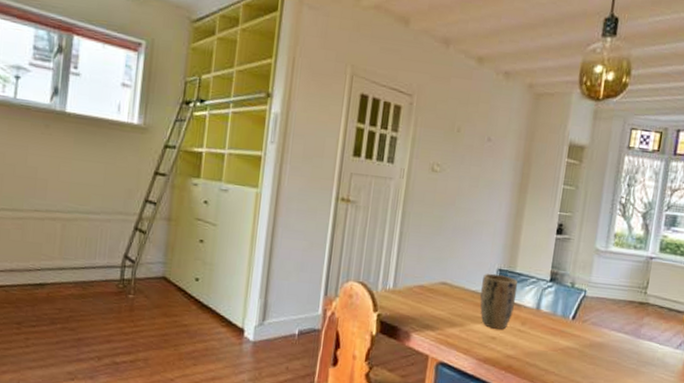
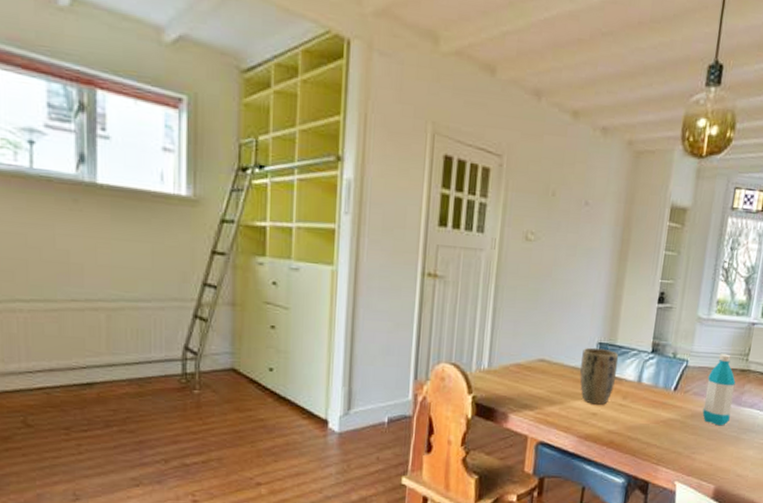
water bottle: none [600,285,634,357] -> present [702,353,736,426]

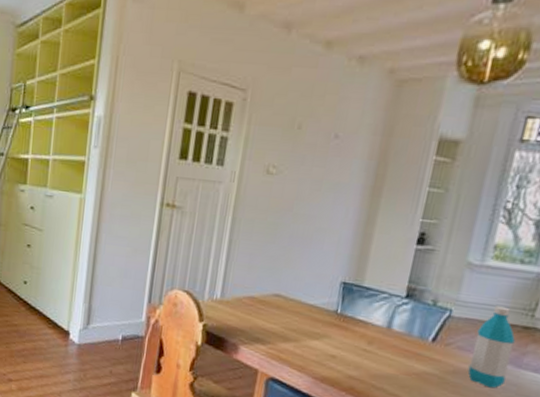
plant pot: present [579,347,619,405] -> none [318,286,365,348]

